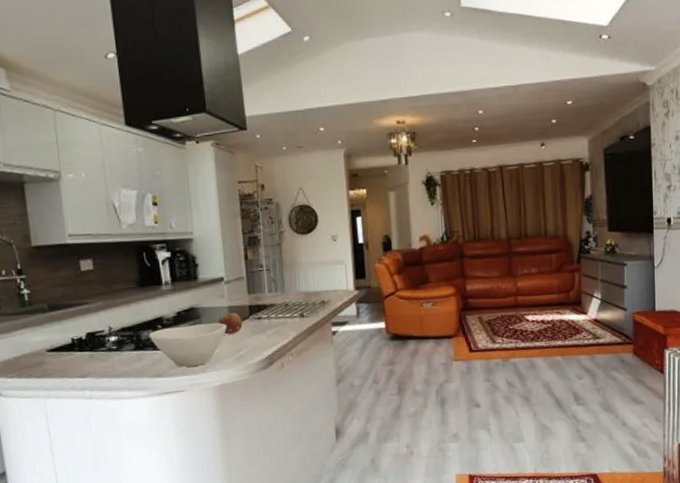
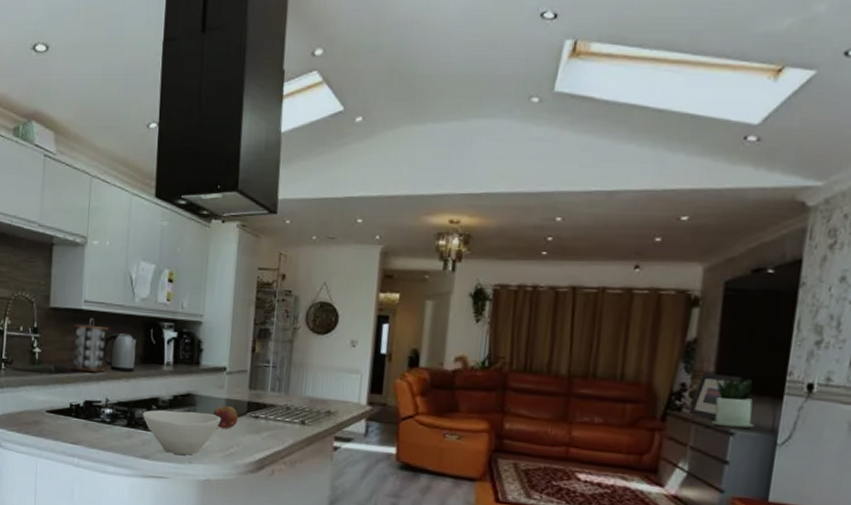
spice rack: none [61,251,103,305] -> present [71,318,109,373]
kettle: none [97,260,134,299] -> present [103,332,137,372]
picture frame: none [595,220,627,256] -> present [688,373,744,420]
planter: none [608,221,639,261] -> present [711,377,755,429]

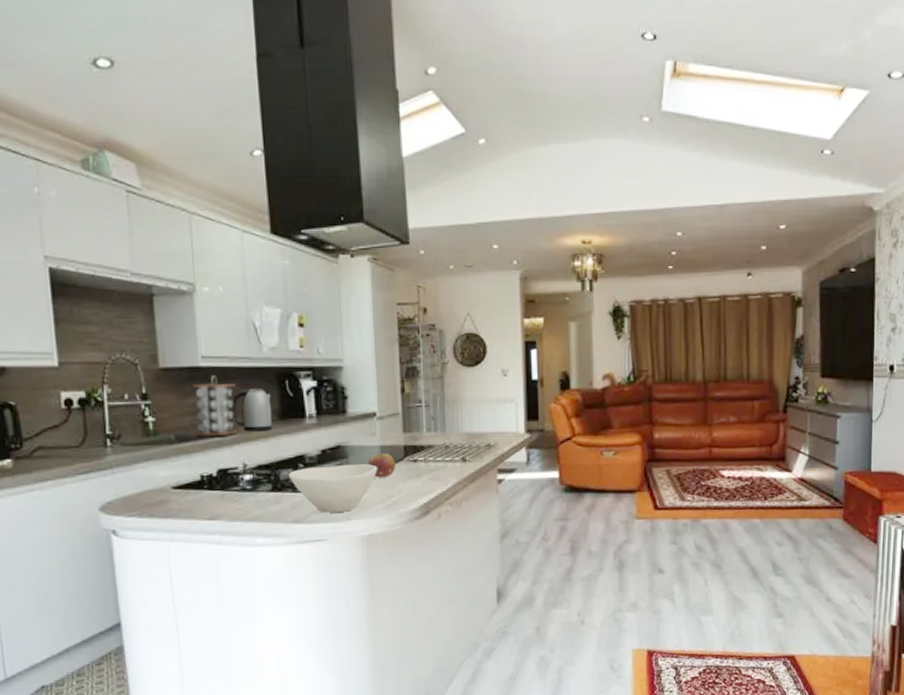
picture frame: present [688,373,744,420] -> none [804,365,842,407]
planter: present [711,377,755,429] -> none [821,366,855,412]

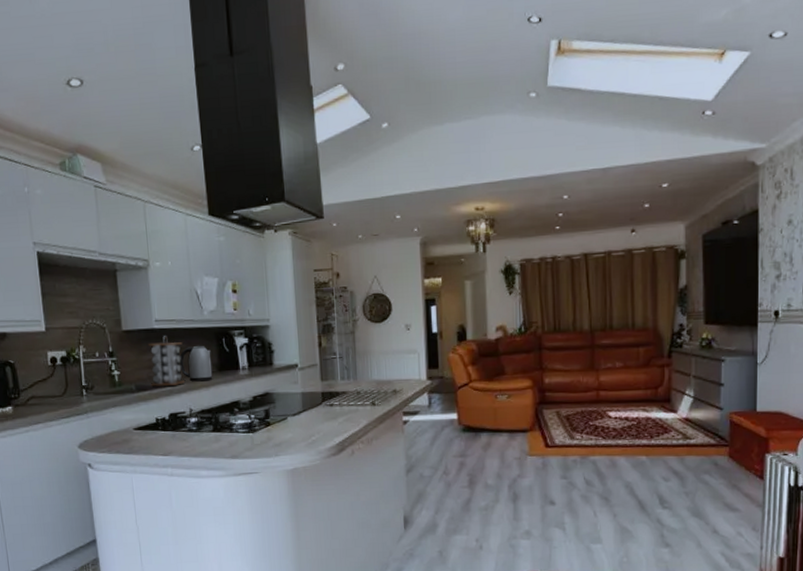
bowl: present [288,463,378,513] -> none [226,407,300,450]
fruit: present [368,454,396,478] -> none [291,399,315,420]

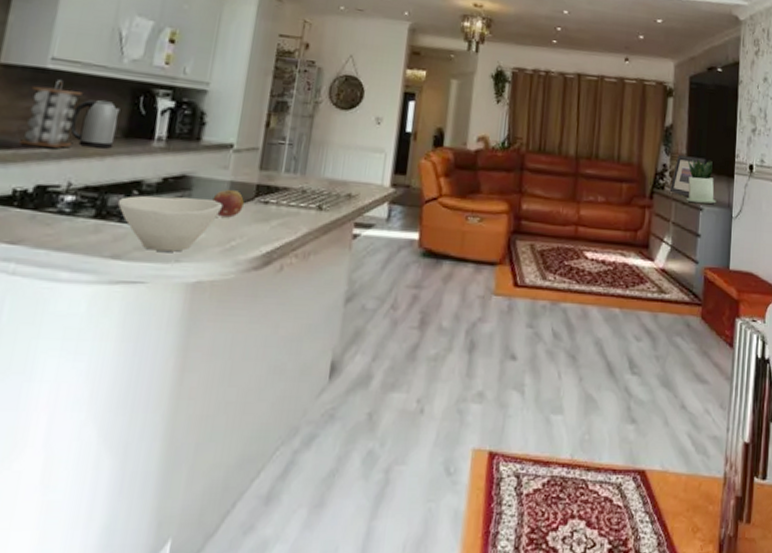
bowl: none [226,407,300,450] -> present [117,195,224,252]
fruit: none [291,399,315,420] -> present [212,190,244,218]
picture frame: none [688,312,726,351] -> present [669,155,707,197]
planter: none [705,313,739,356] -> present [686,159,717,205]

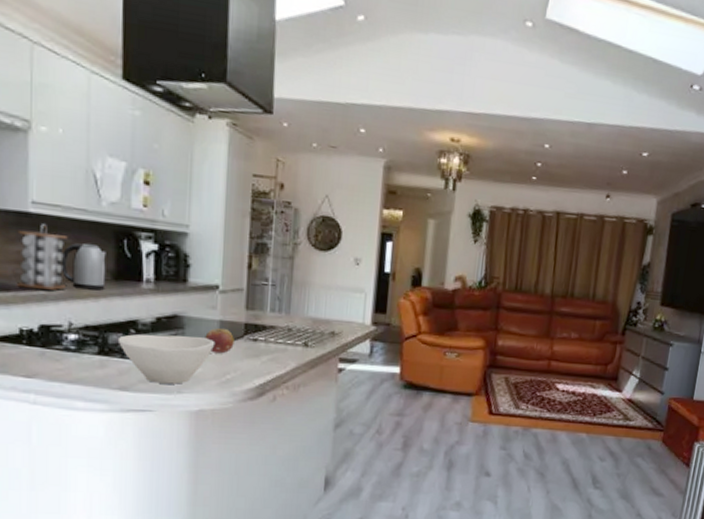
picture frame: present [669,155,707,197] -> none [642,293,682,334]
planter: present [686,159,717,205] -> none [657,296,687,341]

